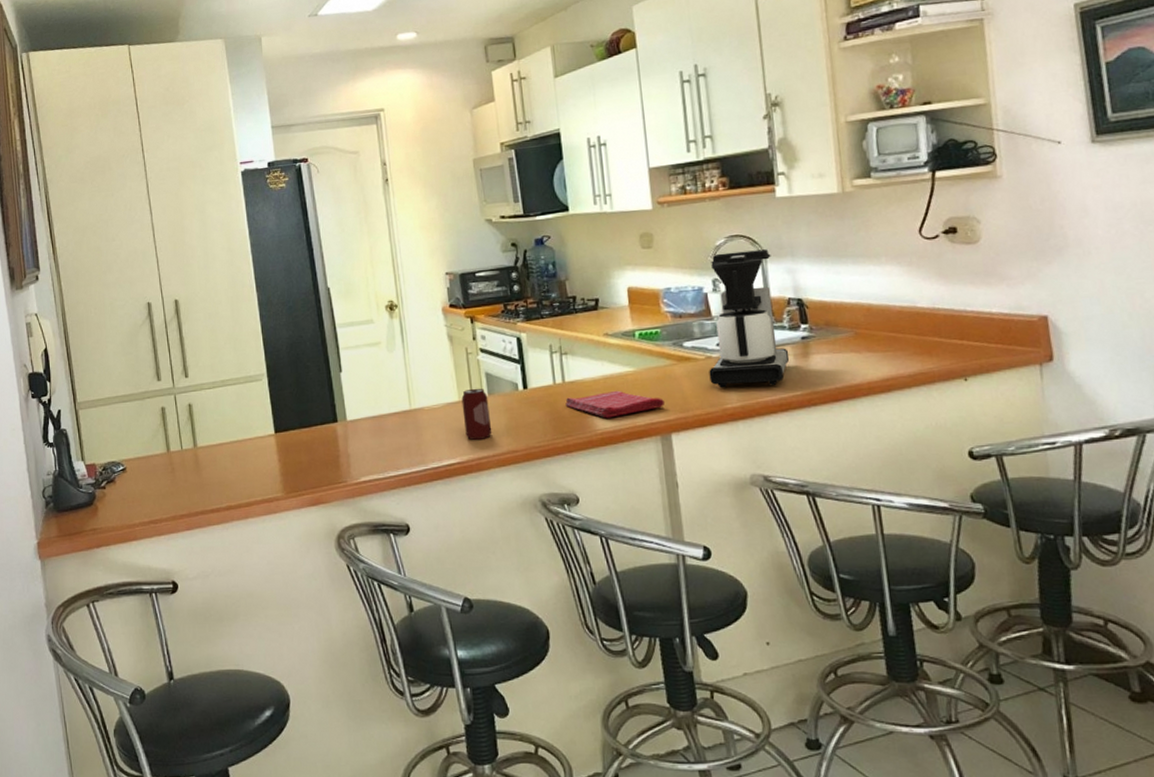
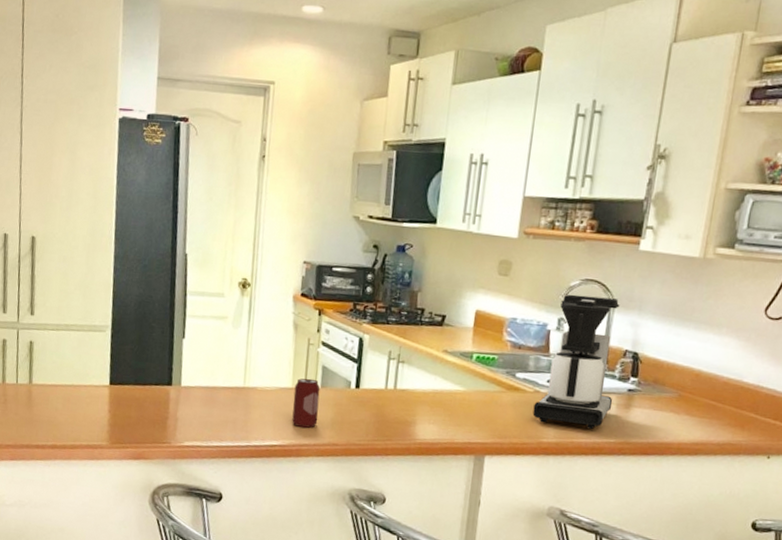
dish towel: present [565,390,666,418] -> none [392,404,487,431]

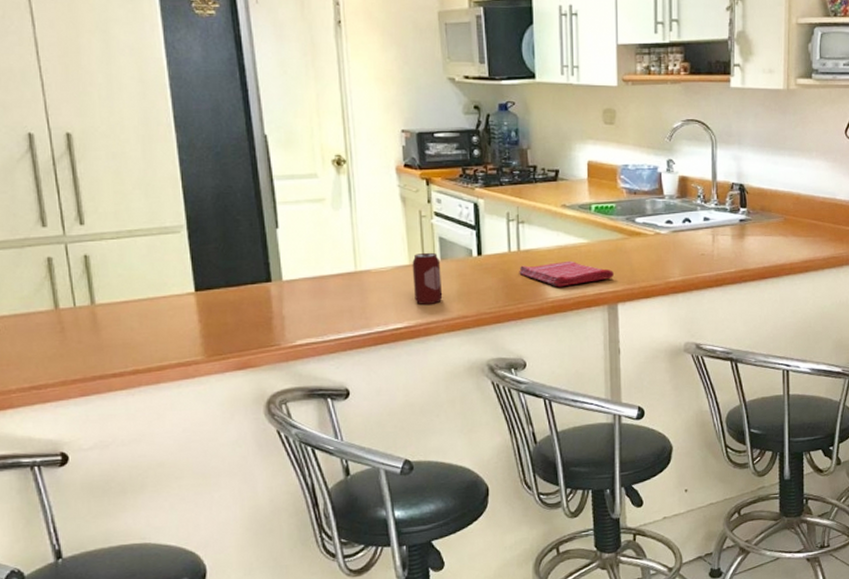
dish towel: none [392,404,487,431] -> present [519,260,615,287]
coffee maker: present [532,294,620,429] -> none [656,135,728,263]

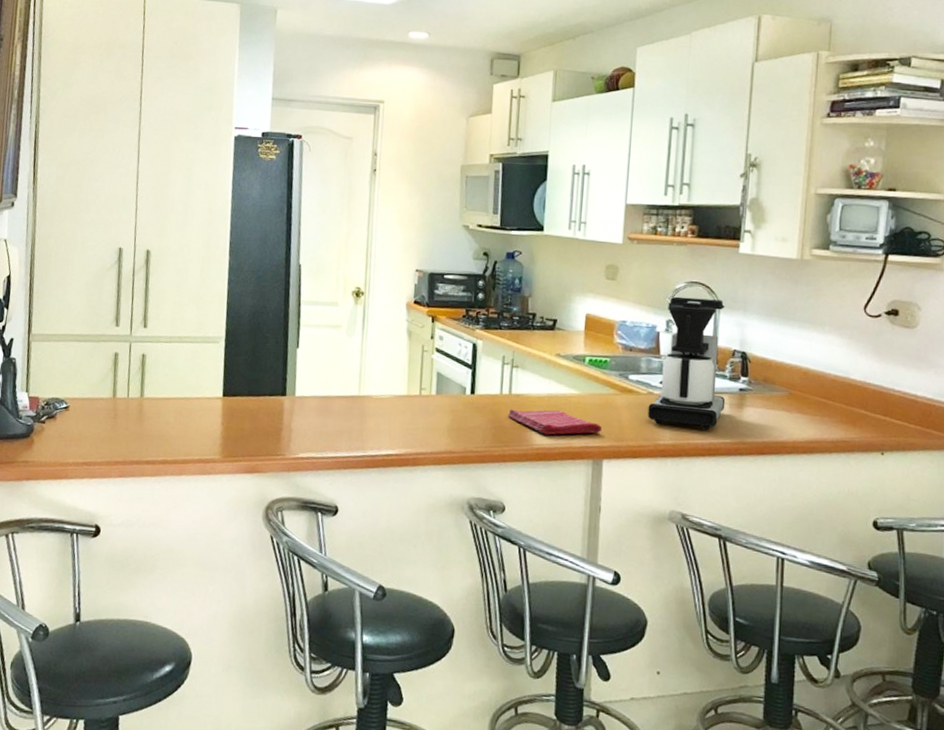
beverage can: present [412,252,443,305] -> none [408,385,436,436]
coffee maker: none [656,135,728,263] -> present [647,296,726,429]

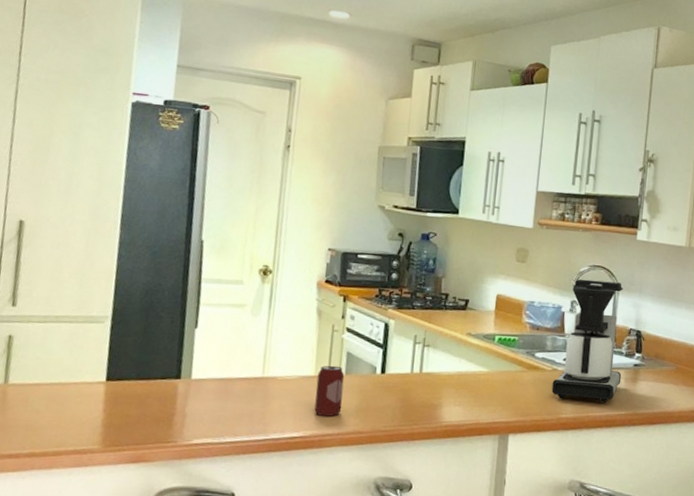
beverage can: none [408,385,436,436] -> present [314,365,345,417]
dish towel: present [508,409,603,435] -> none [418,387,510,413]

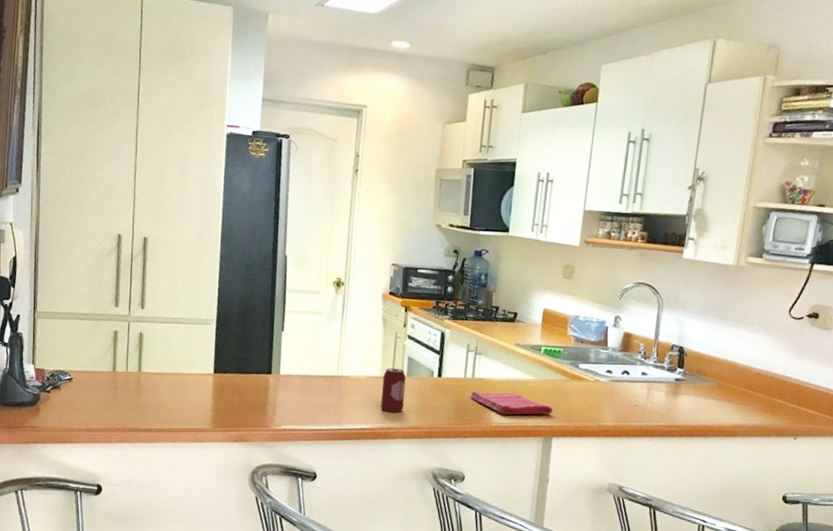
dish towel: none [418,387,510,413] -> present [470,391,554,415]
coffee maker: present [551,279,623,403] -> none [594,295,667,414]

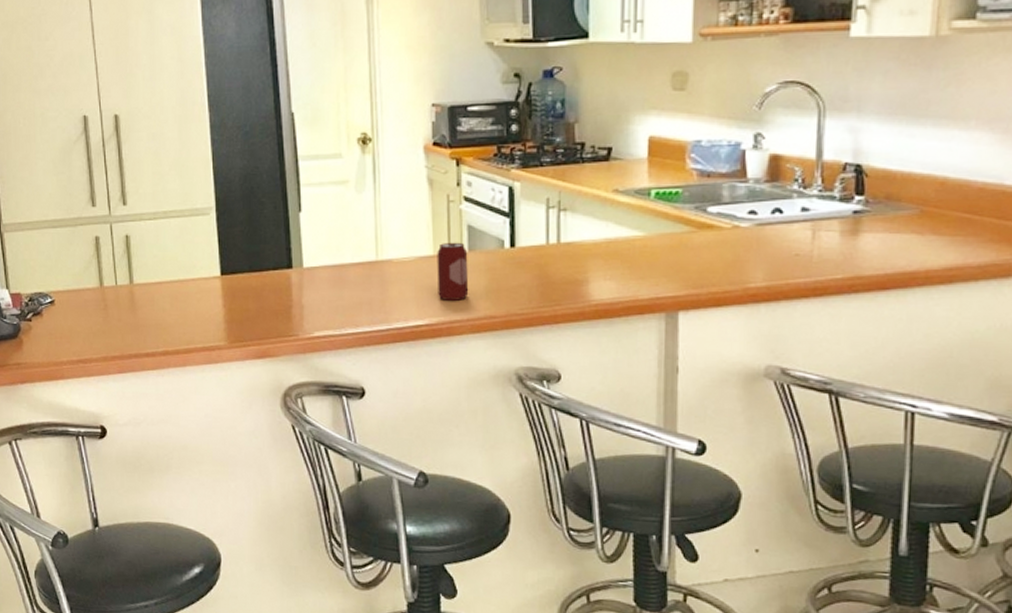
dish towel: present [470,391,554,415] -> none [558,257,677,288]

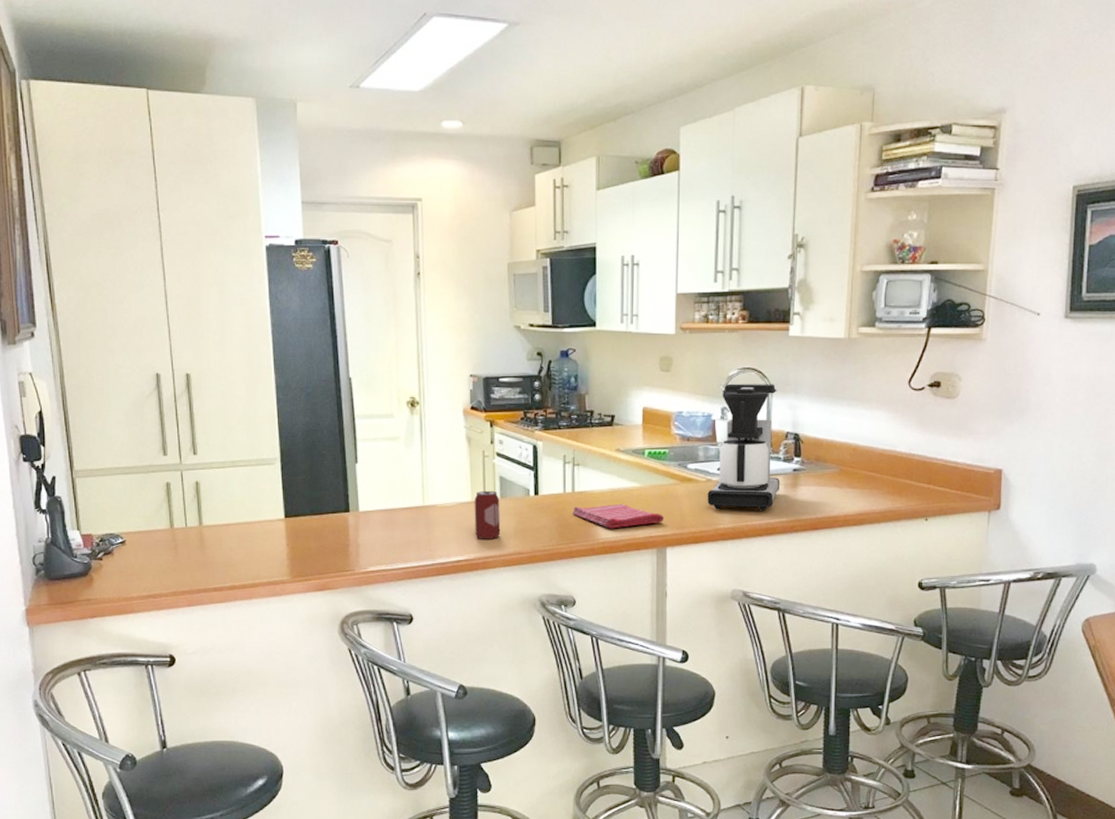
dish towel: none [558,257,677,288] -> present [573,503,665,529]
coffee maker: none [733,101,835,265] -> present [707,383,781,510]

